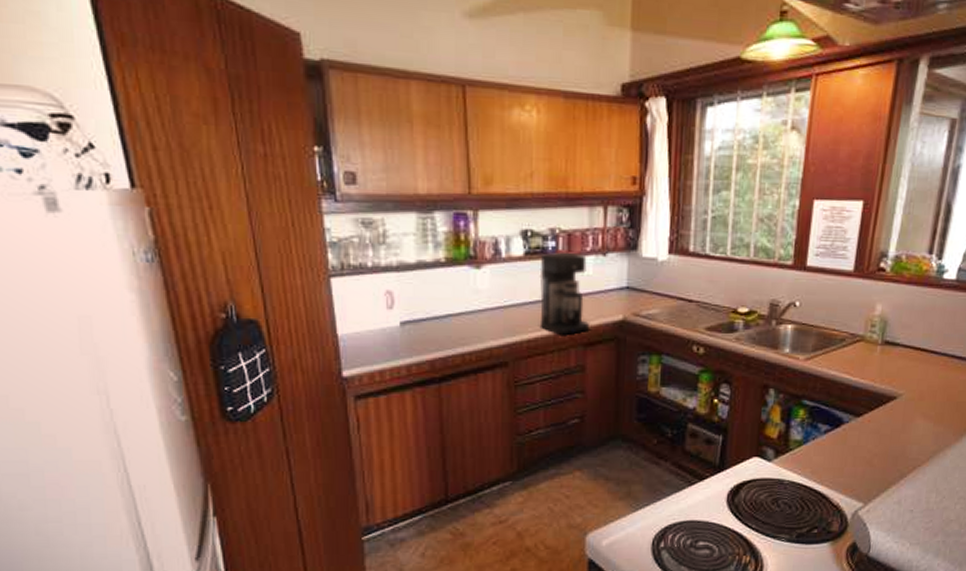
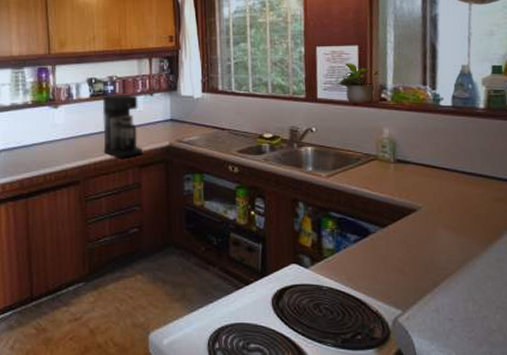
potted plant: none [830,222,883,274] -> present [335,63,380,104]

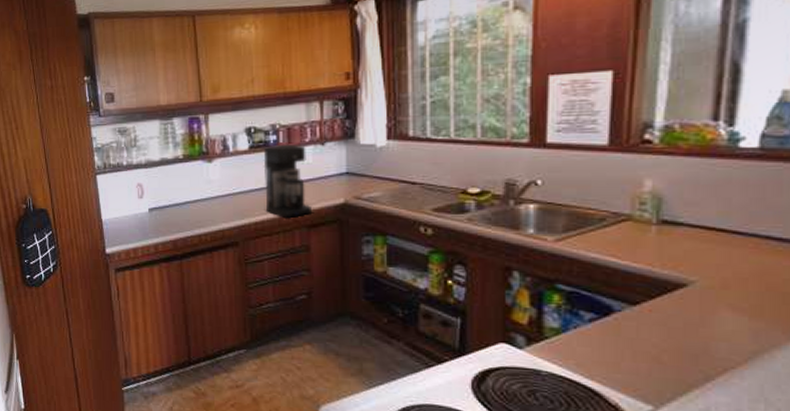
potted plant: present [335,63,380,104] -> none [575,94,645,149]

